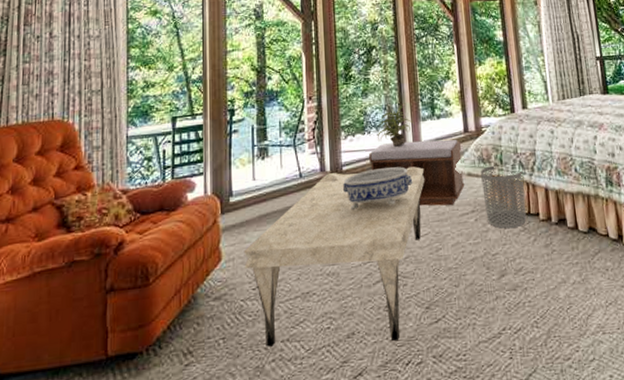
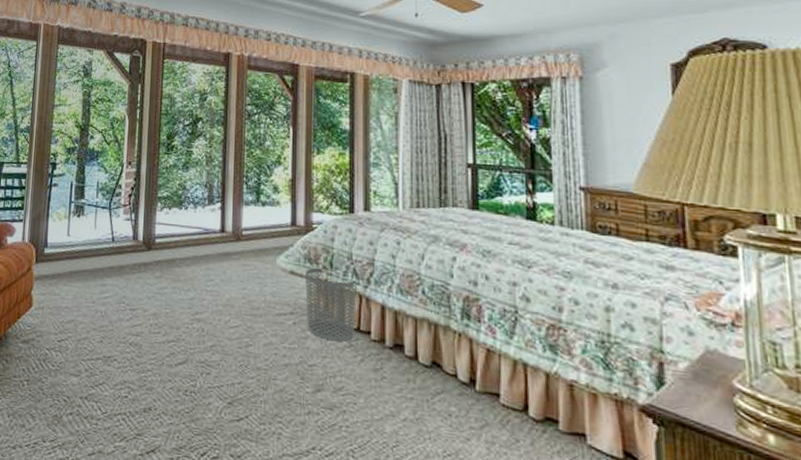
coffee table: present [244,166,425,347] -> none [52,243,242,429]
decorative bowl: present [342,166,413,211] -> none [153,246,228,289]
bench: present [369,139,465,206] -> none [184,221,287,302]
potted plant: present [377,103,415,147] -> none [194,183,237,228]

